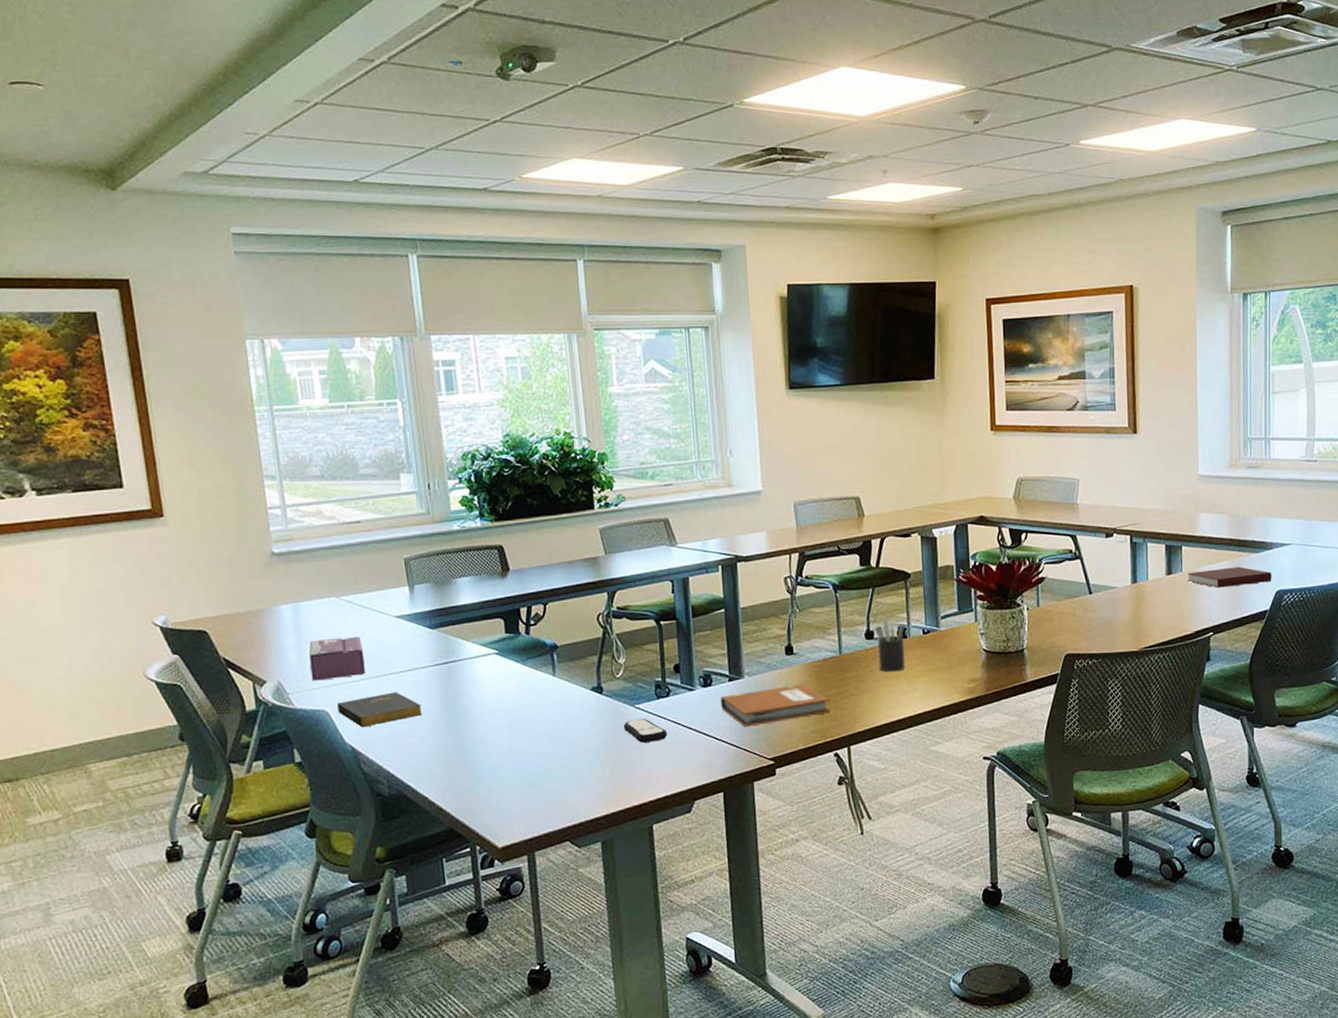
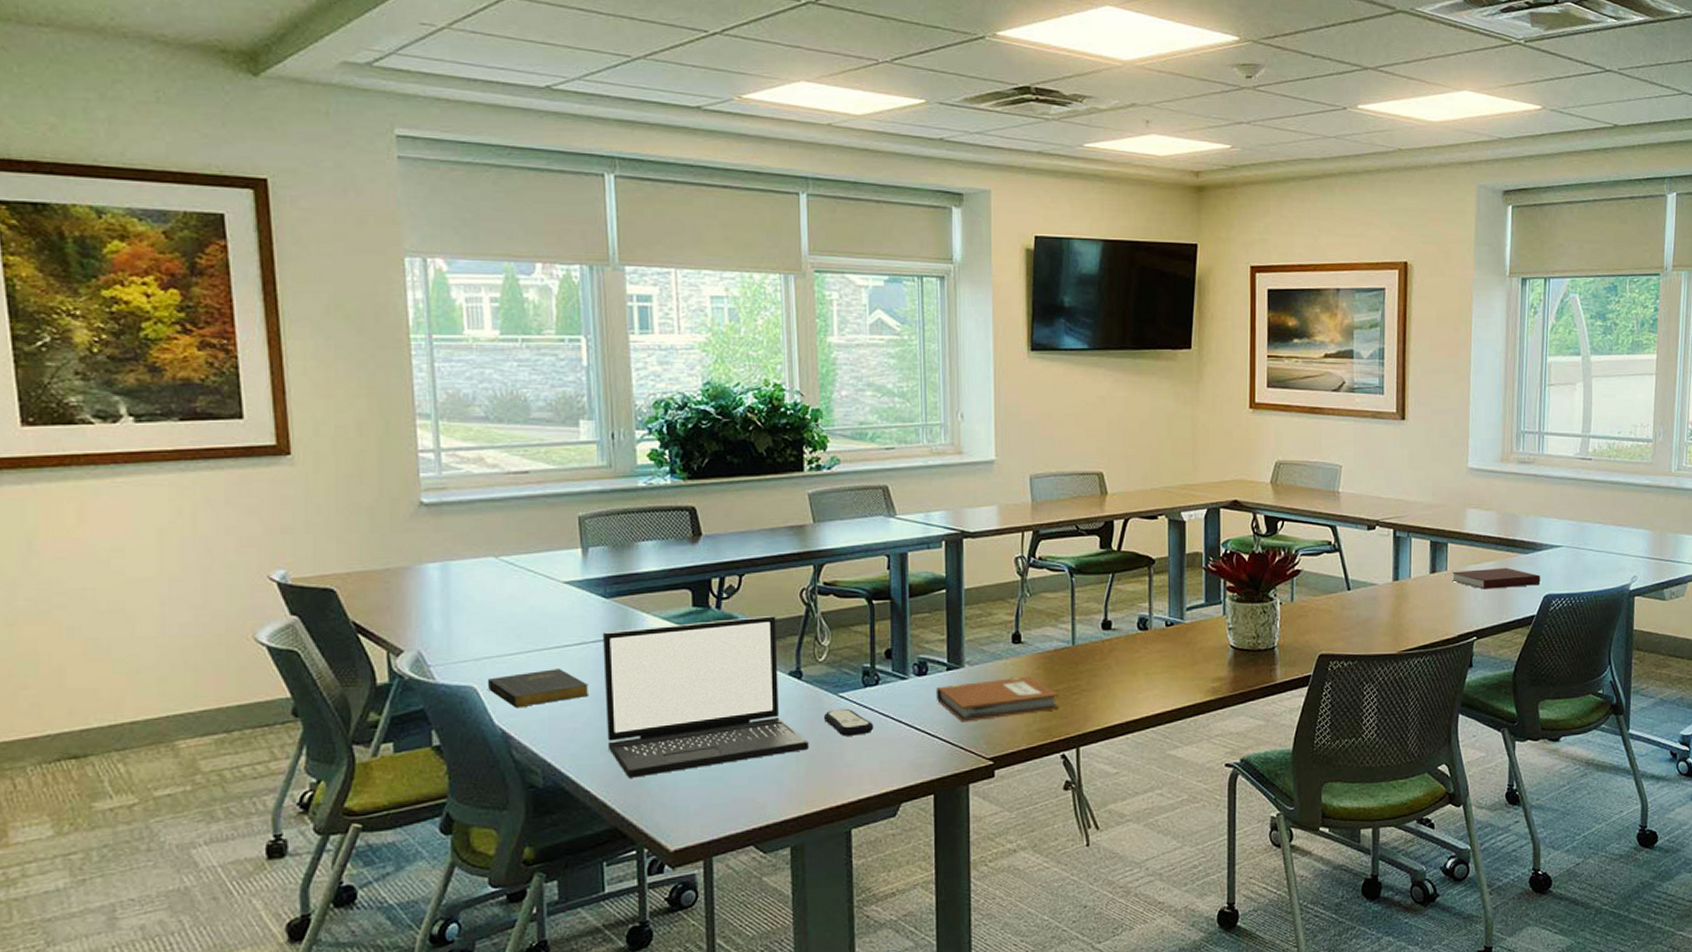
tissue box: present [309,636,365,681] -> none [457,602,524,653]
laptop: none [431,638,612,785] -> present [603,615,809,778]
pen holder: present [875,616,906,672] -> none [1114,605,1145,667]

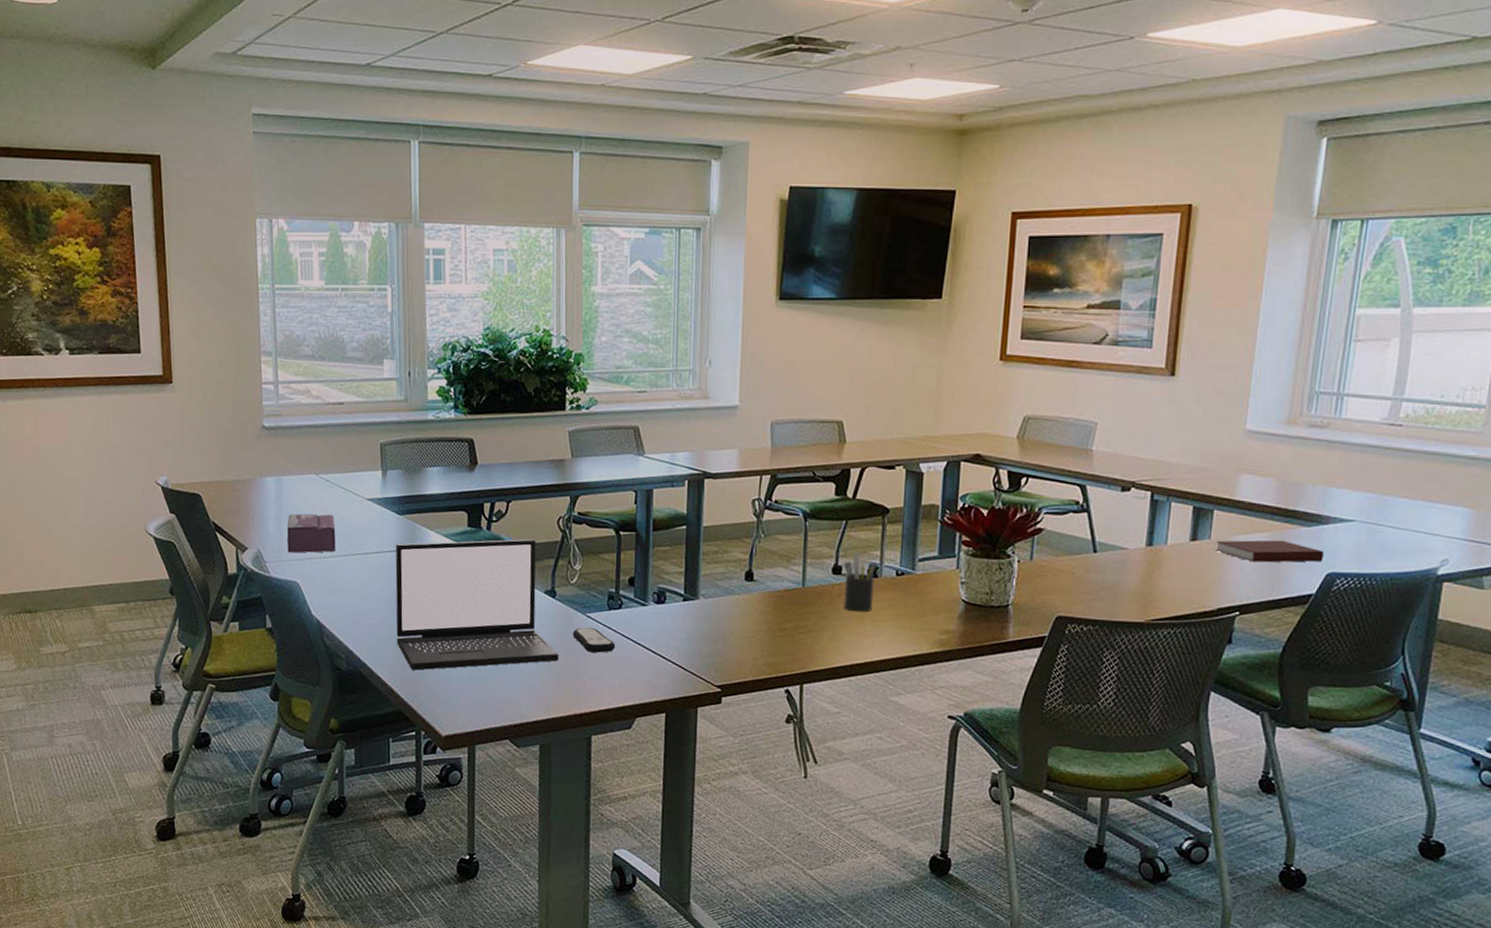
tissue box: none [457,602,524,653] -> present [286,513,336,553]
book: present [487,669,590,709] -> none [307,572,384,603]
notebook: present [935,676,1059,722] -> none [672,612,787,650]
pen holder: none [1114,605,1145,667] -> present [843,552,876,612]

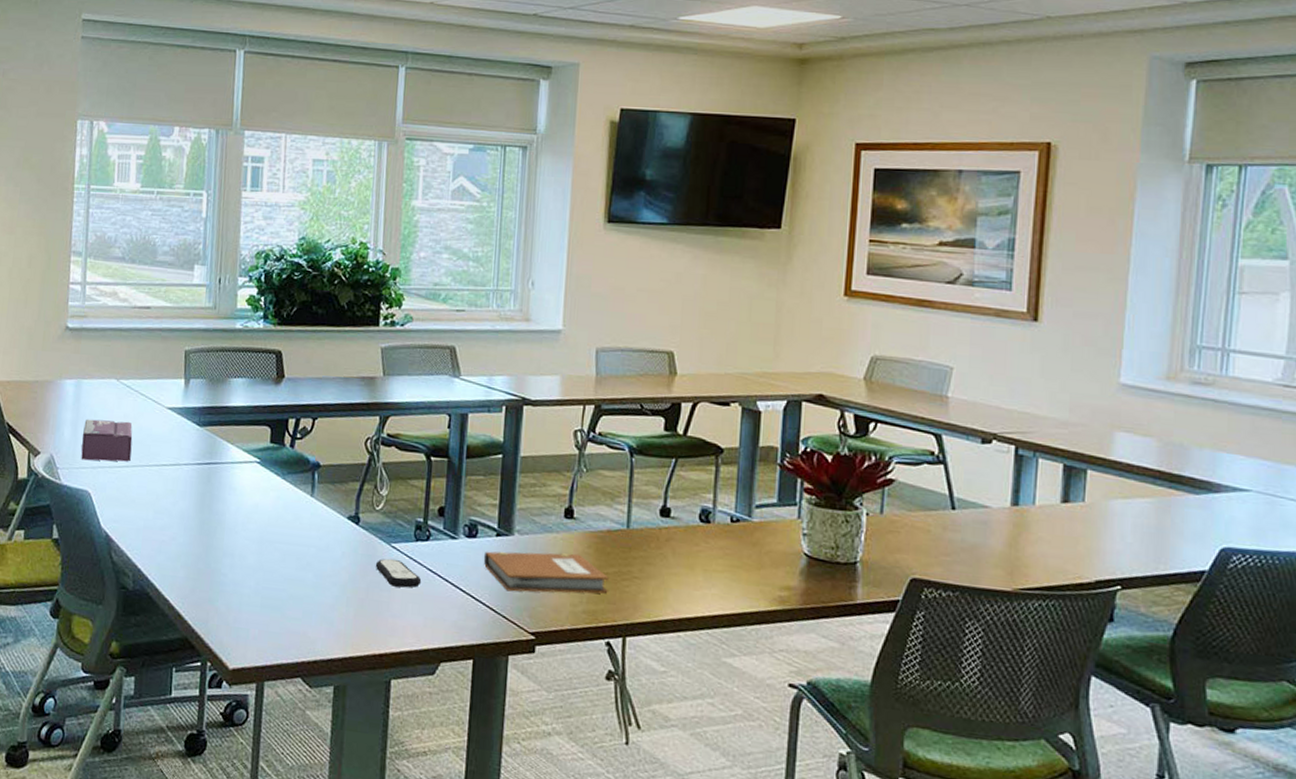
laptop: present [395,538,559,671] -> none [187,456,360,595]
notebook: none [672,612,787,650] -> present [483,551,609,594]
pen holder: present [843,552,876,612] -> none [672,493,709,561]
notebook: present [1214,540,1324,563] -> none [1090,504,1216,534]

